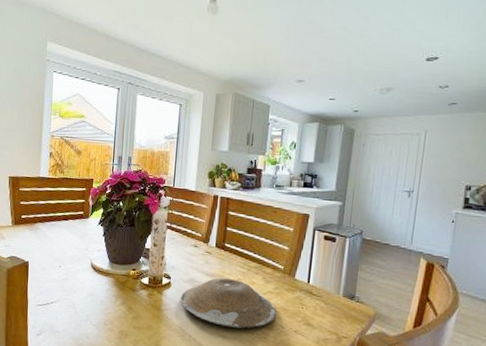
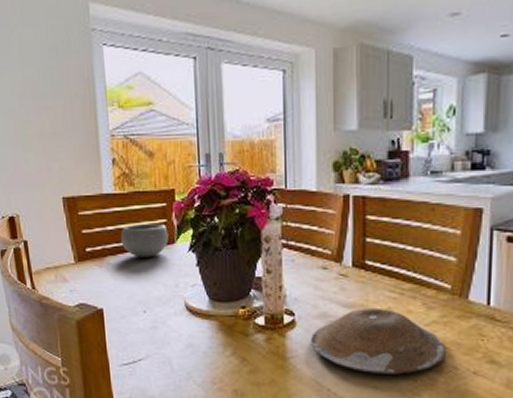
bowl: none [49,201,85,227] -> present [120,223,169,257]

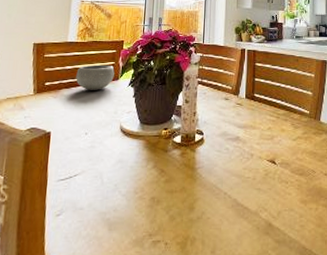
plate: present [310,309,446,375] -> none [213,129,307,178]

